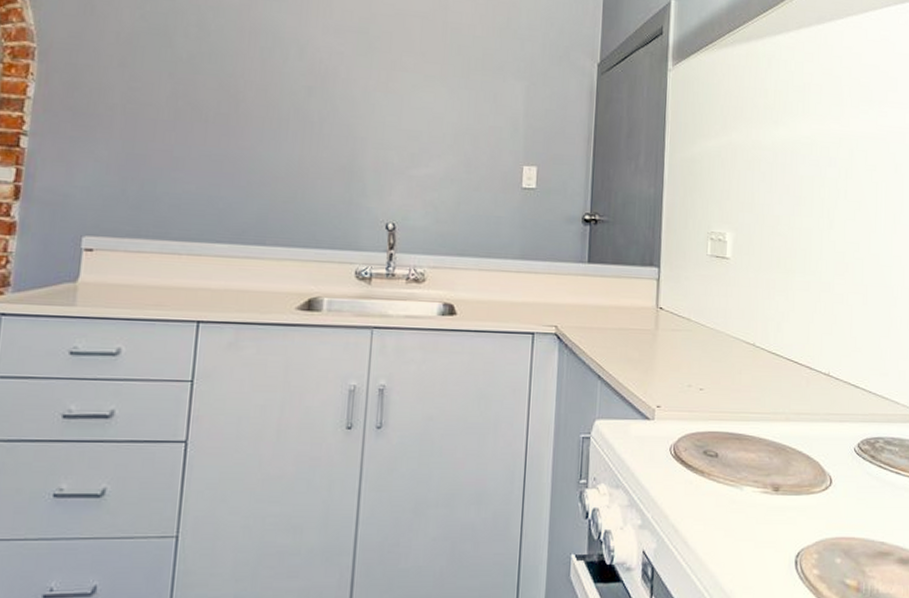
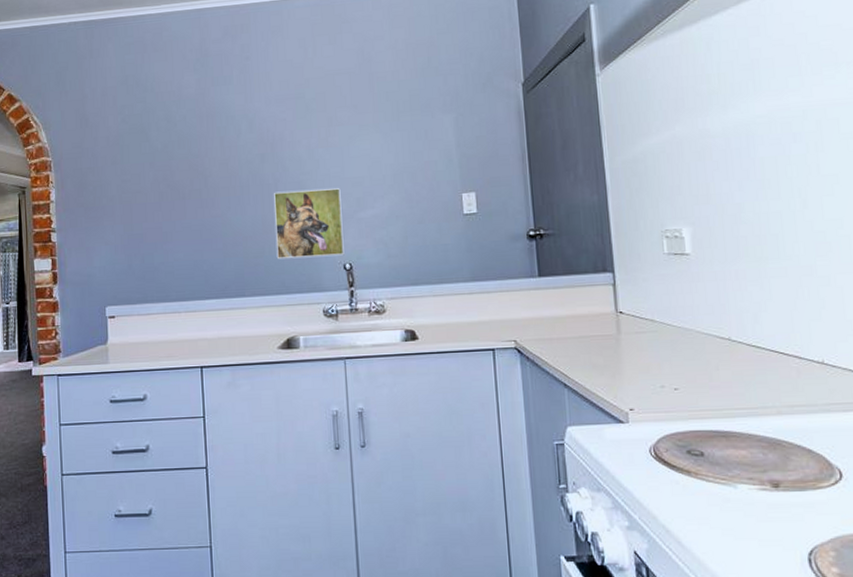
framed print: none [309,131,394,214] -> present [273,188,344,260]

